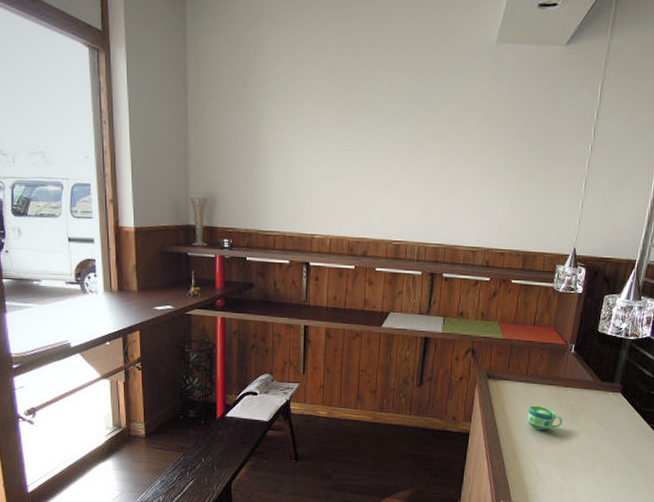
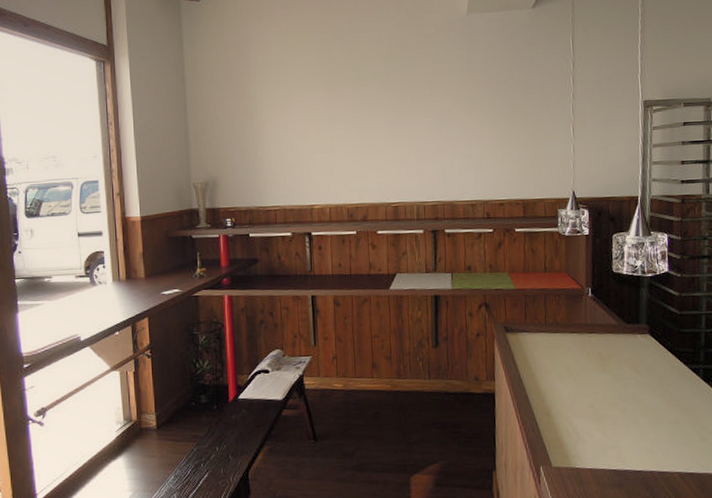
cup: present [527,405,563,431] -> none [553,356,593,383]

